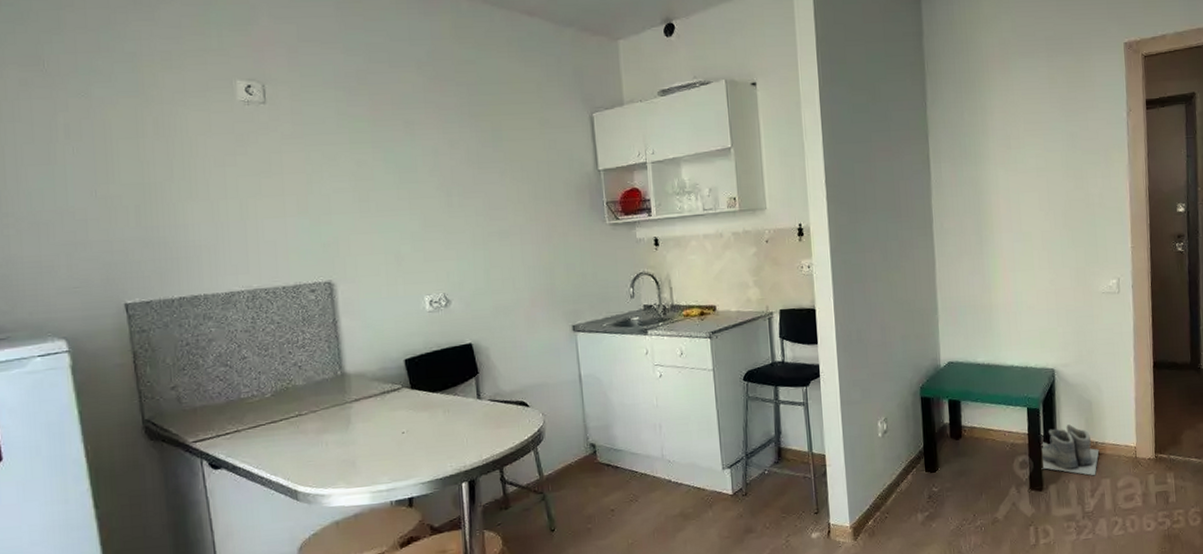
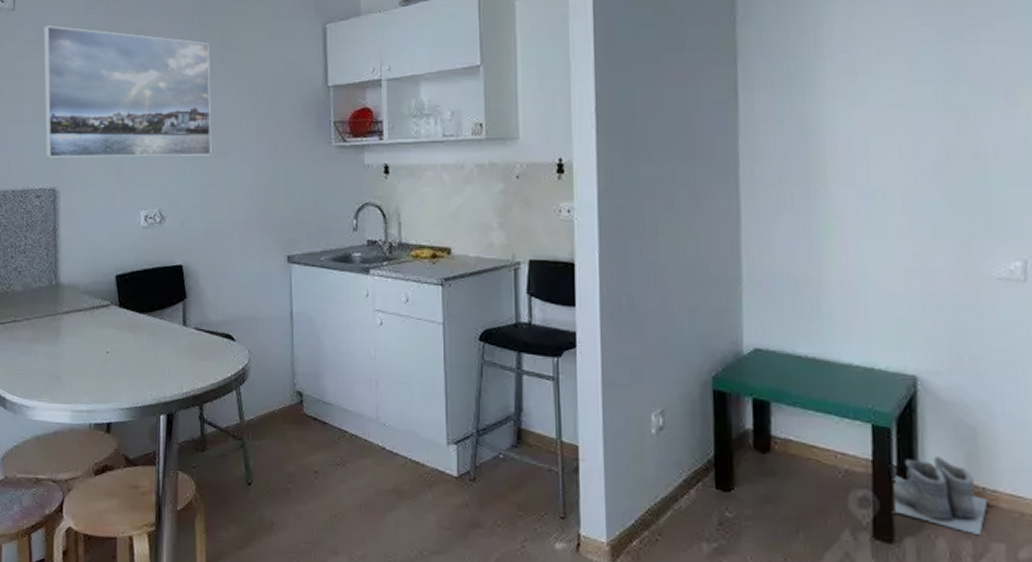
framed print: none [301,118,492,252] -> present [43,25,212,158]

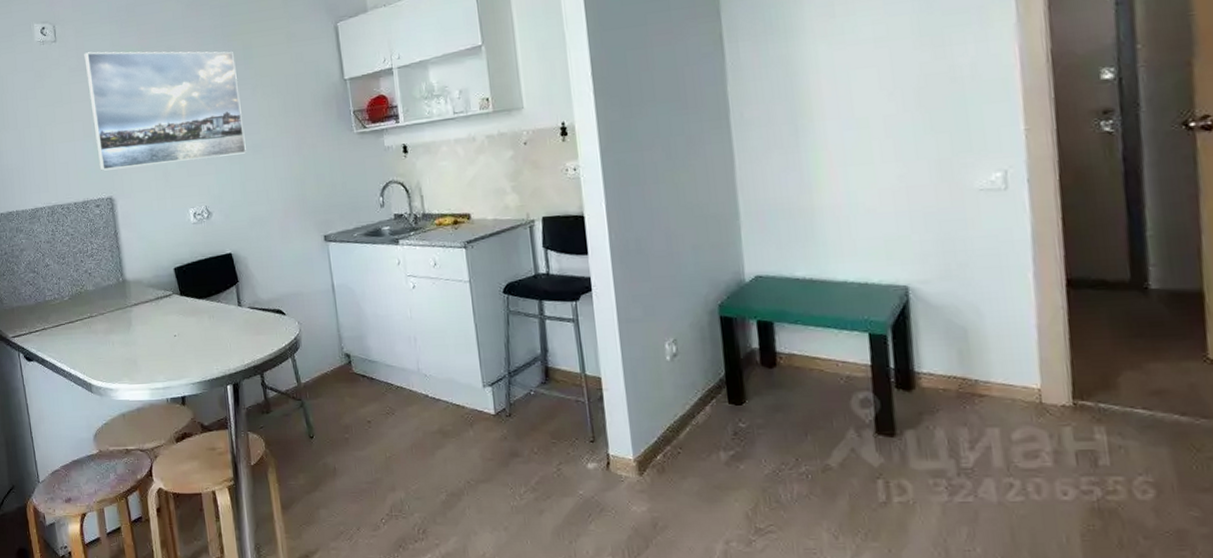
boots: present [892,456,988,536] -> none [891,356,981,423]

